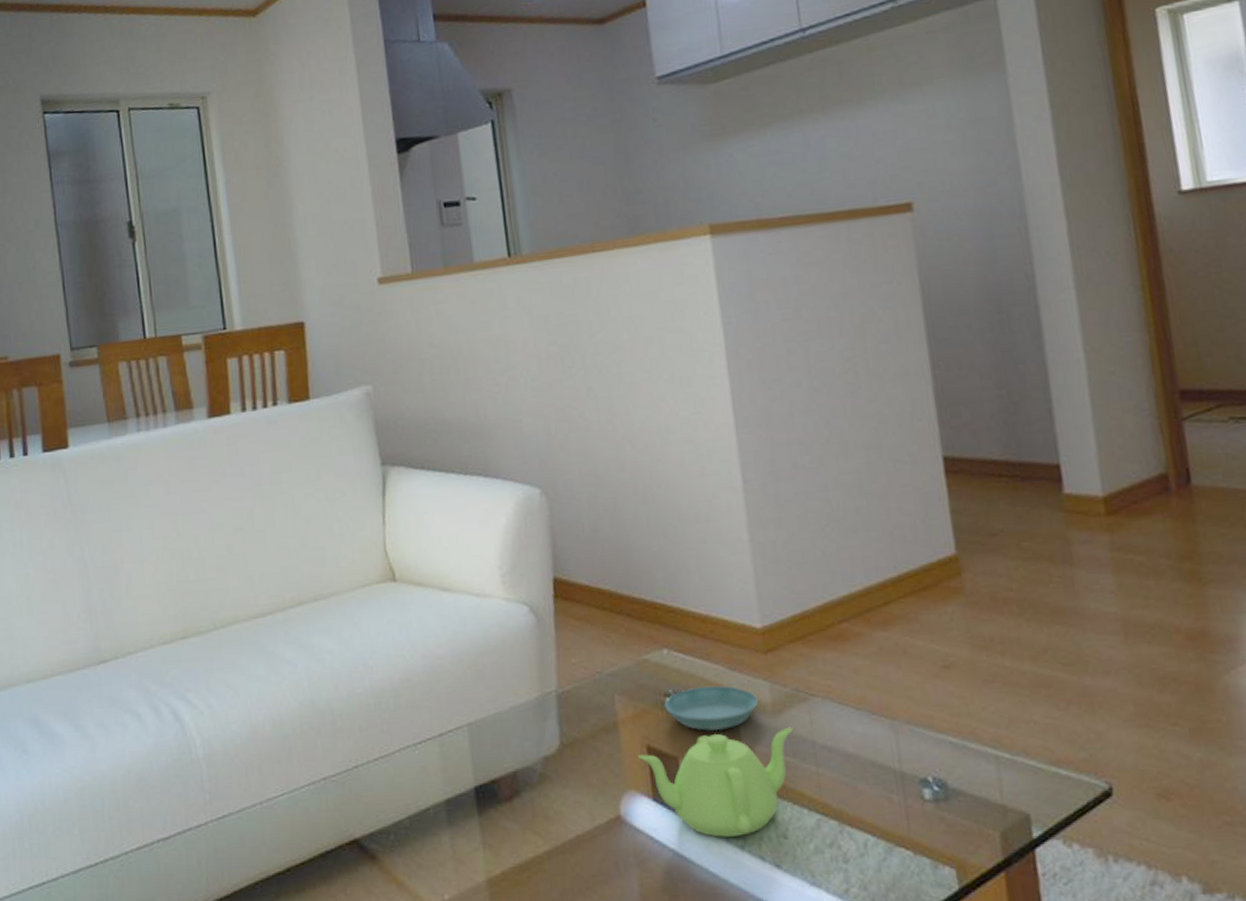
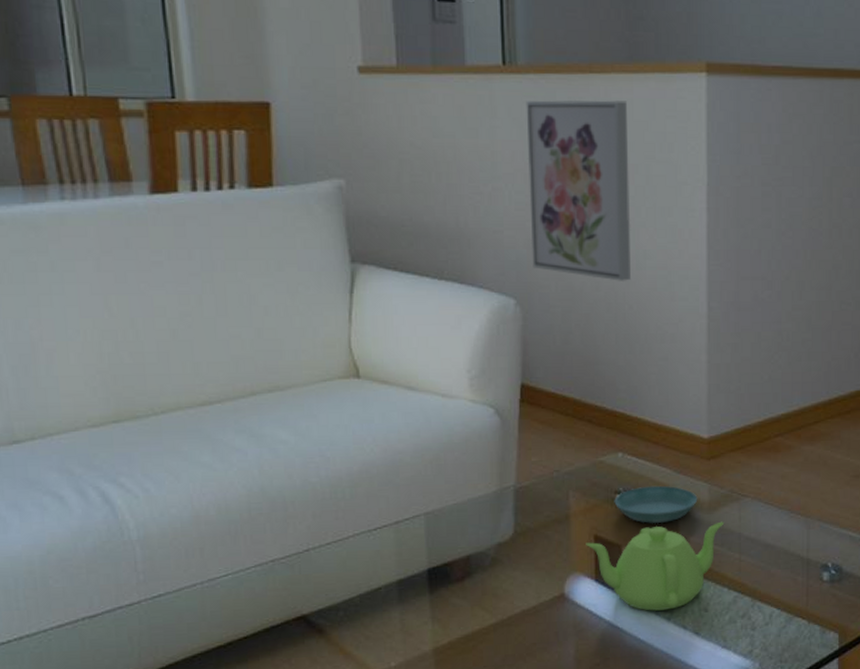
wall art: none [533,274,656,460] -> present [526,99,631,281]

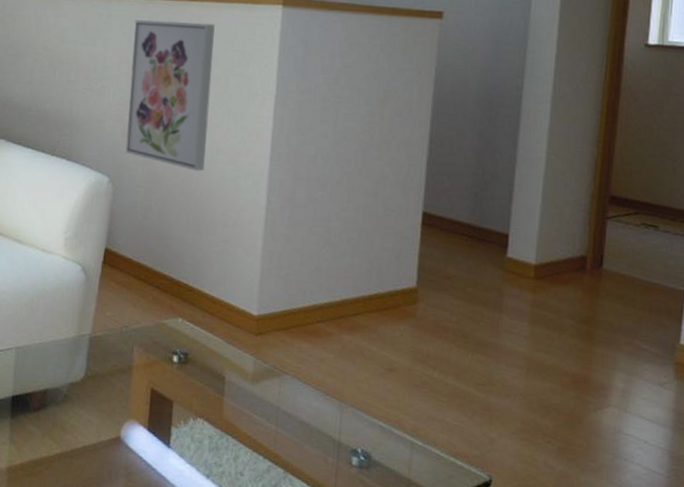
teapot: present [586,521,725,611] -> none [143,388,266,468]
saucer: present [614,485,698,524] -> none [171,351,244,387]

